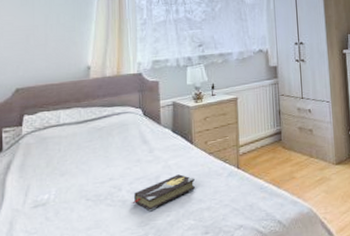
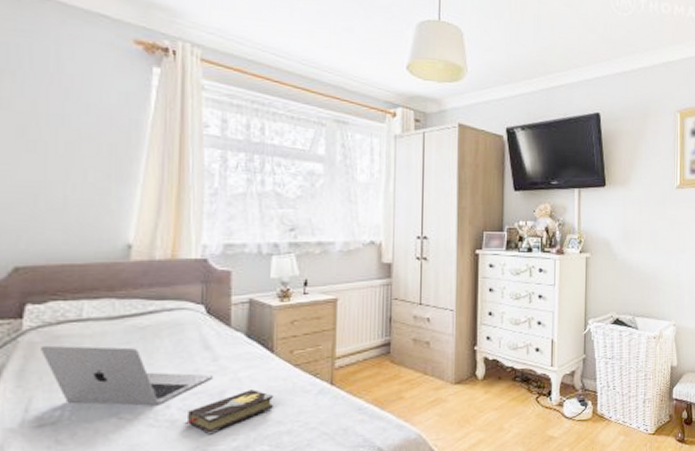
laptop: none [34,144,150,190] -> present [41,345,213,406]

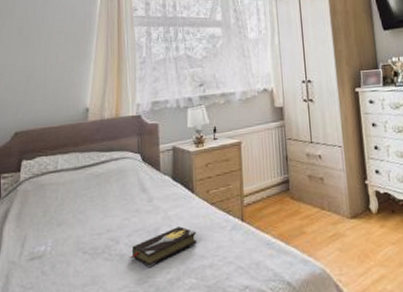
laptop: present [41,345,213,406] -> none [32,192,149,242]

